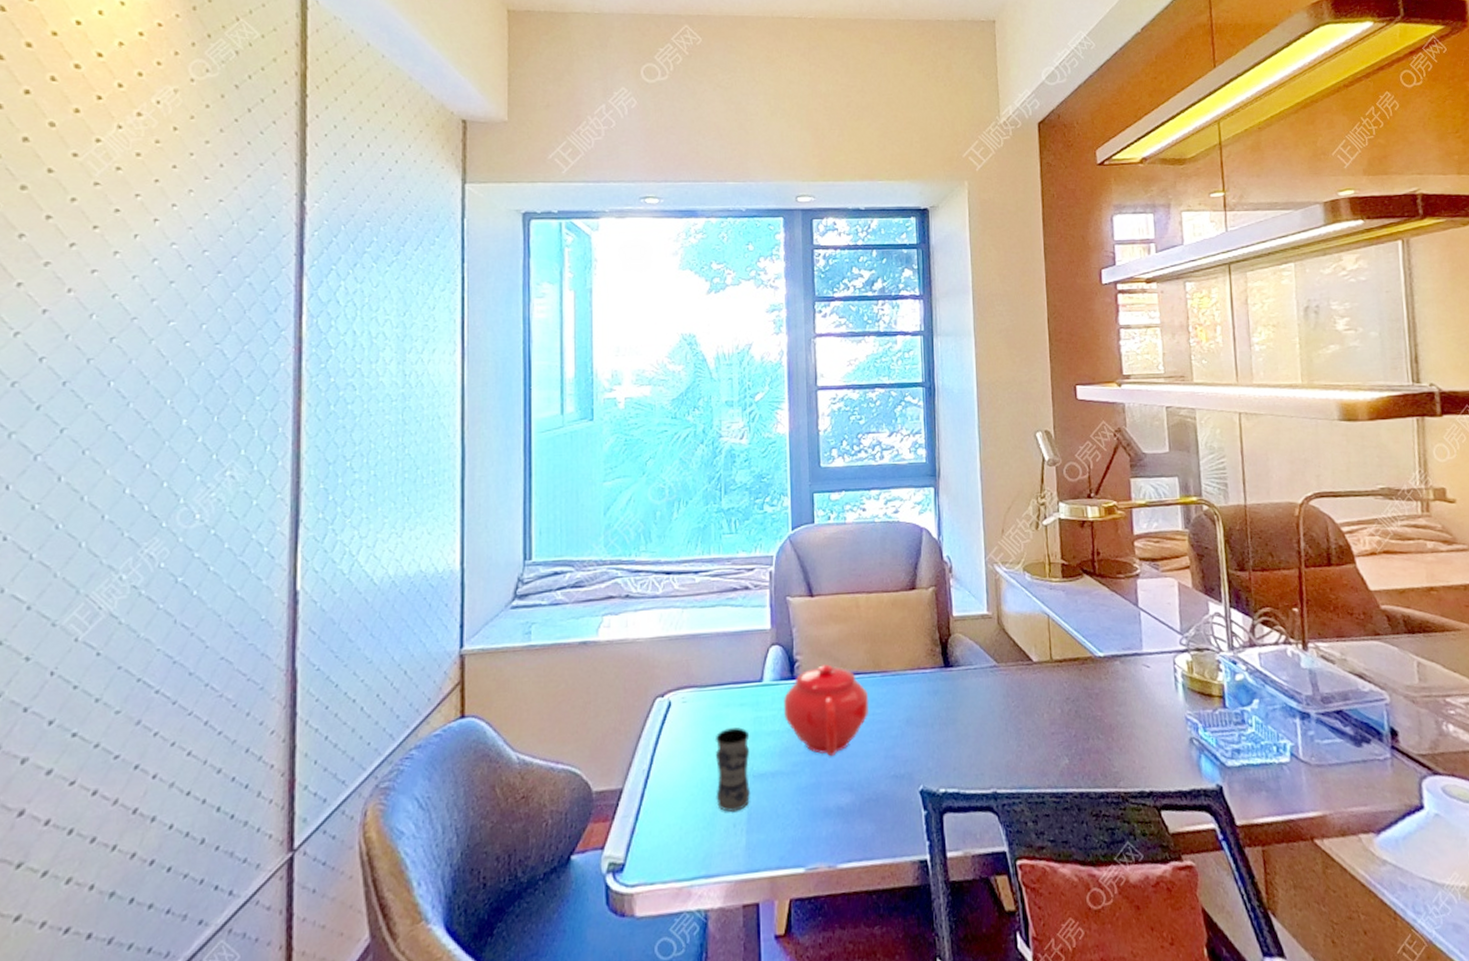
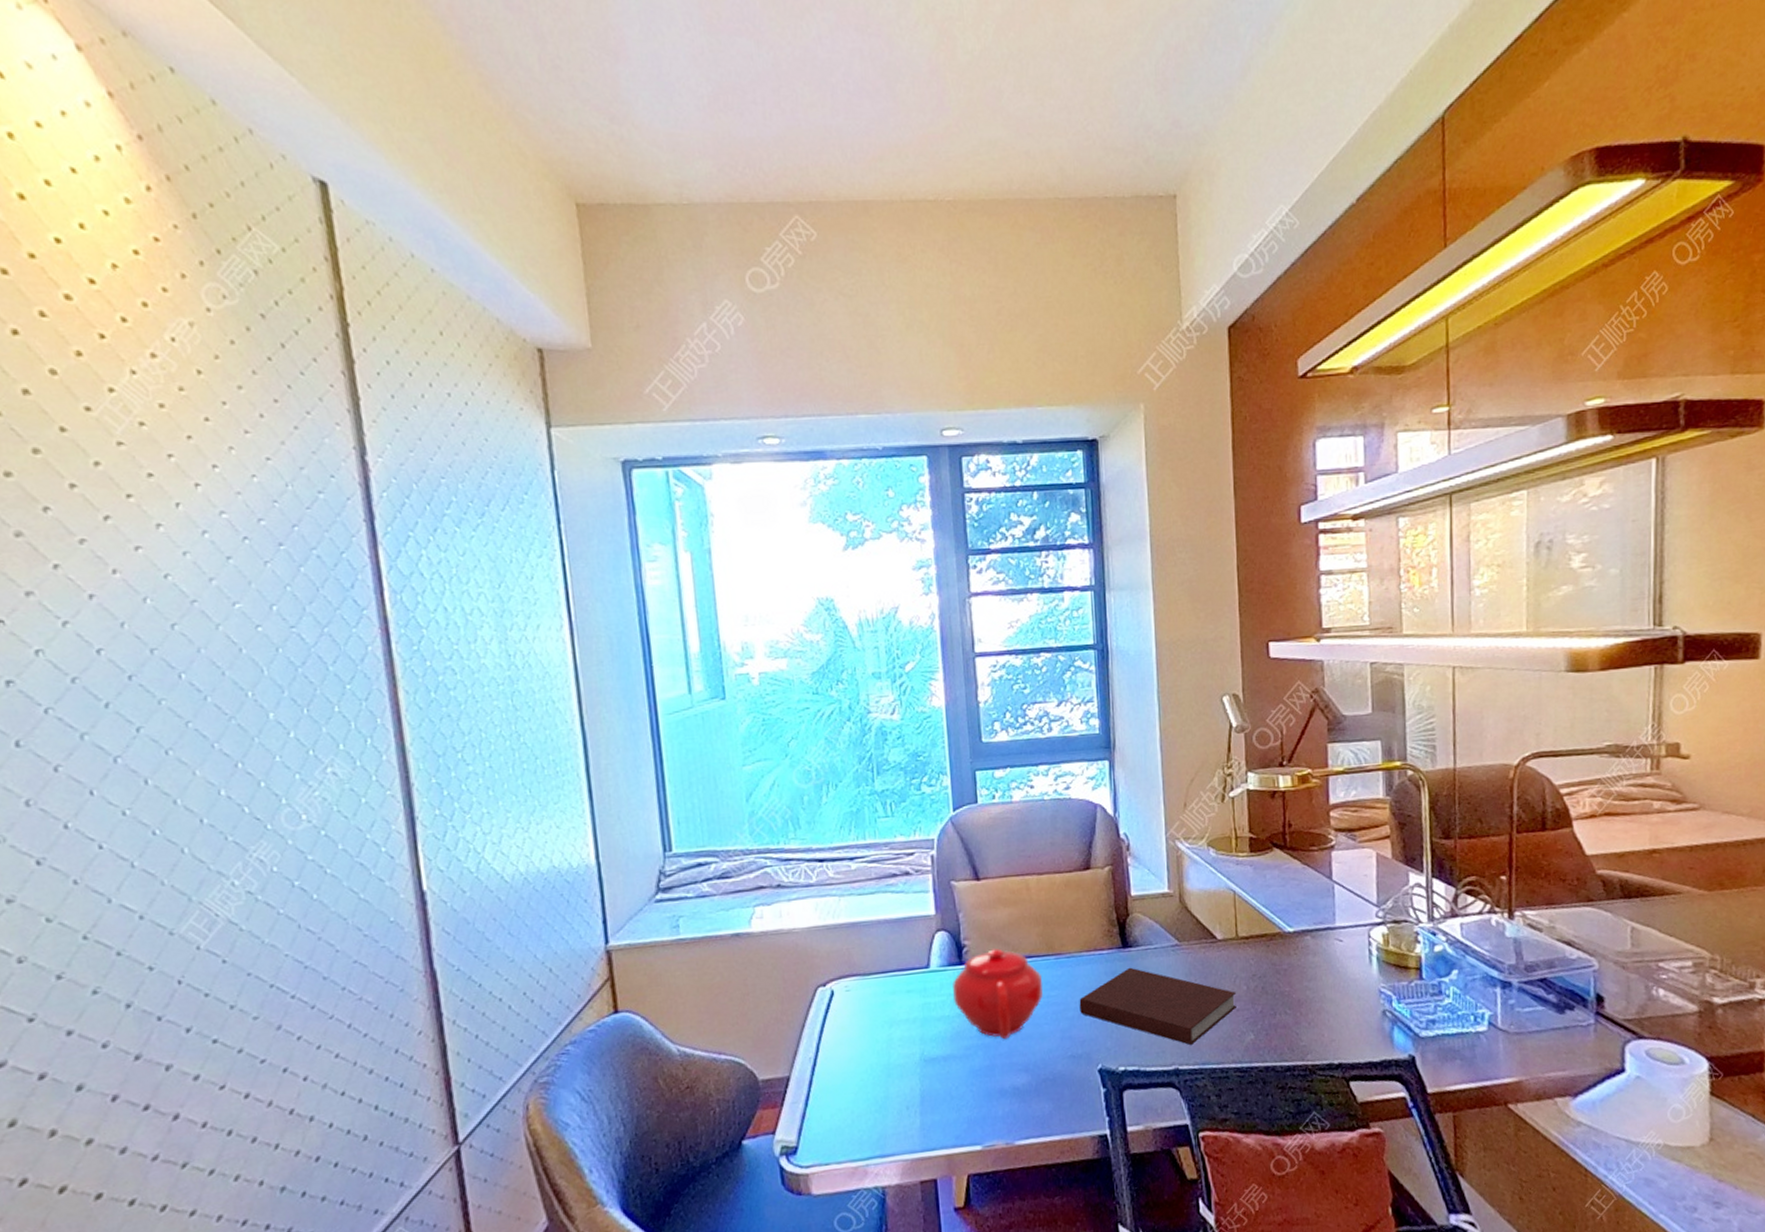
jar: present [714,727,750,813] -> none [882,1014,922,1096]
notebook: none [903,687,1051,768] -> present [1079,967,1236,1045]

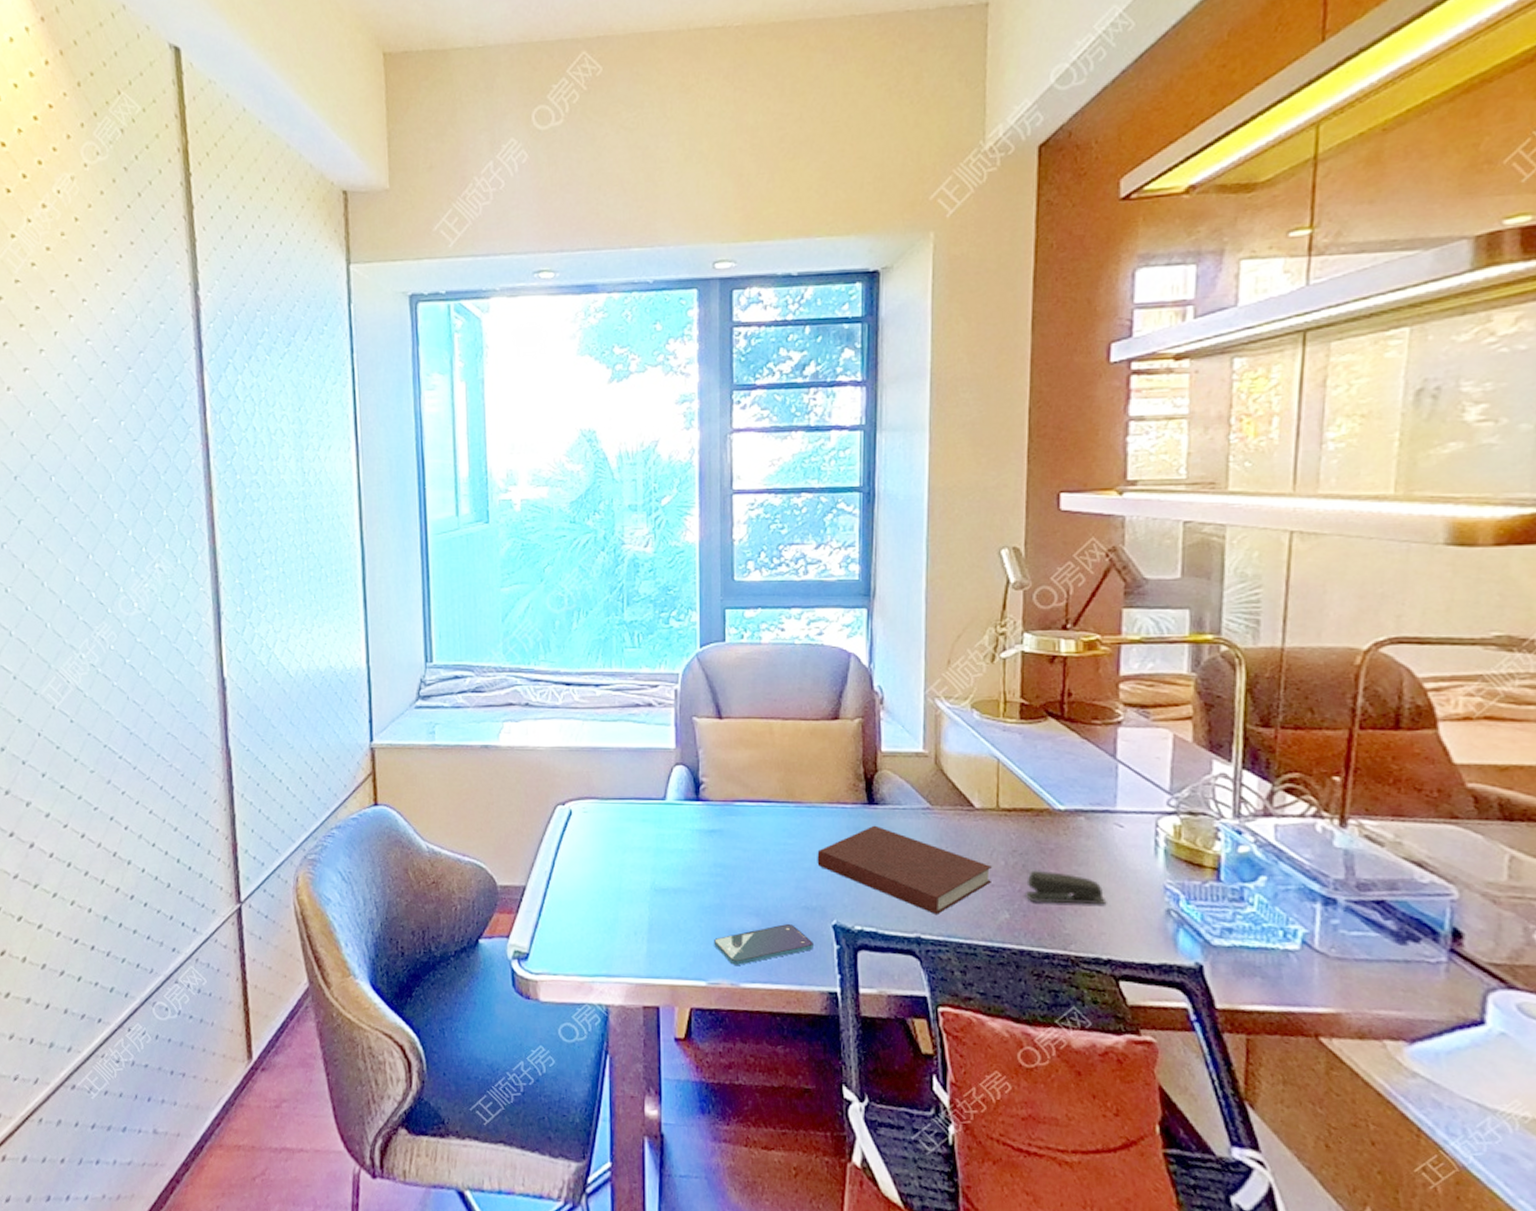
teapot: present [953,947,1043,1040] -> none [688,788,779,881]
smartphone: none [987,1075,1082,1124] -> present [714,924,813,965]
stapler: none [1265,989,1334,1020] -> present [1024,871,1107,904]

